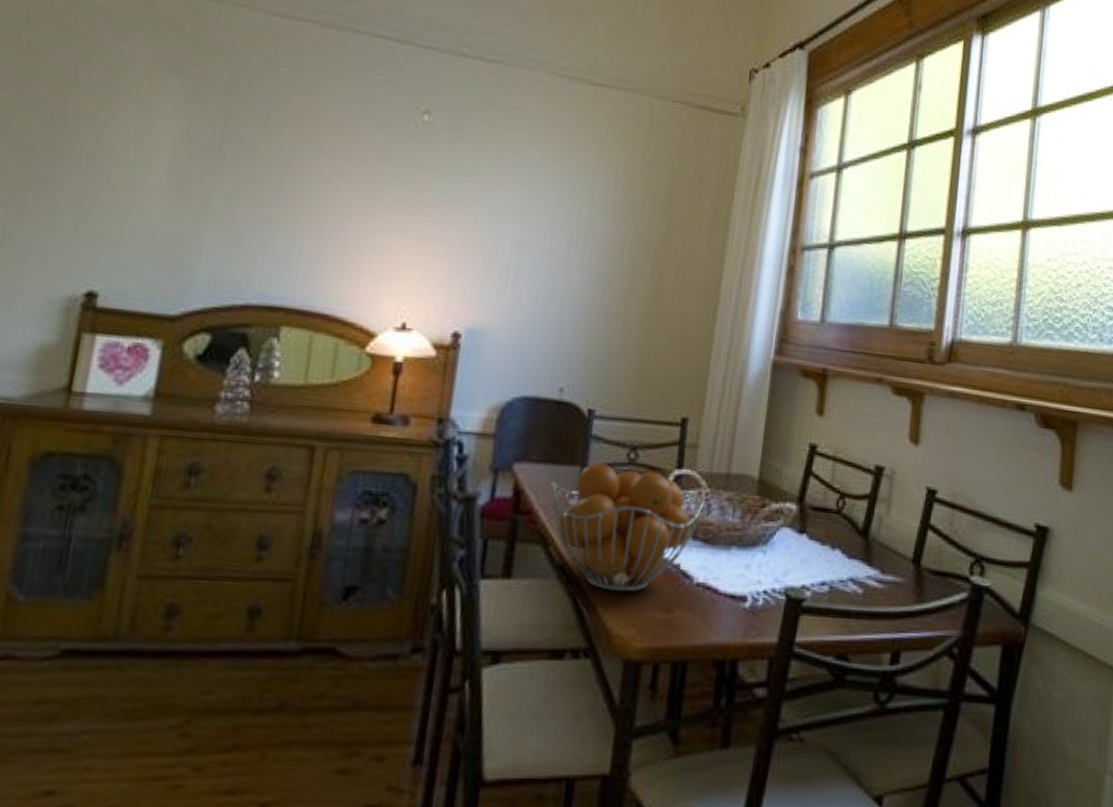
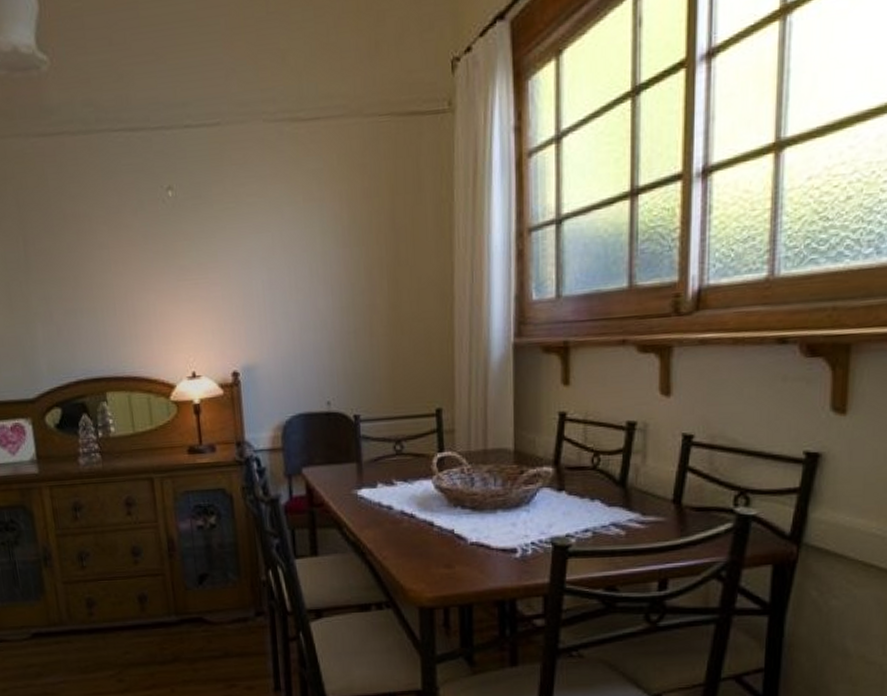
fruit basket: present [551,463,705,592] -> none [335,458,467,557]

